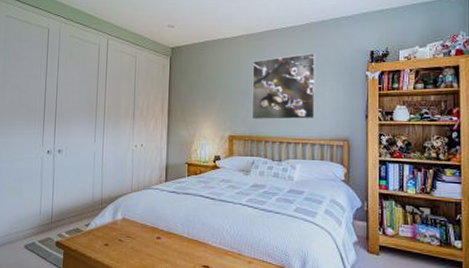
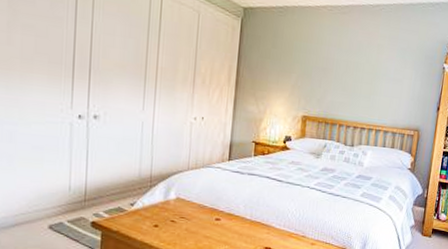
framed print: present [251,52,316,120] -> none [327,36,400,107]

